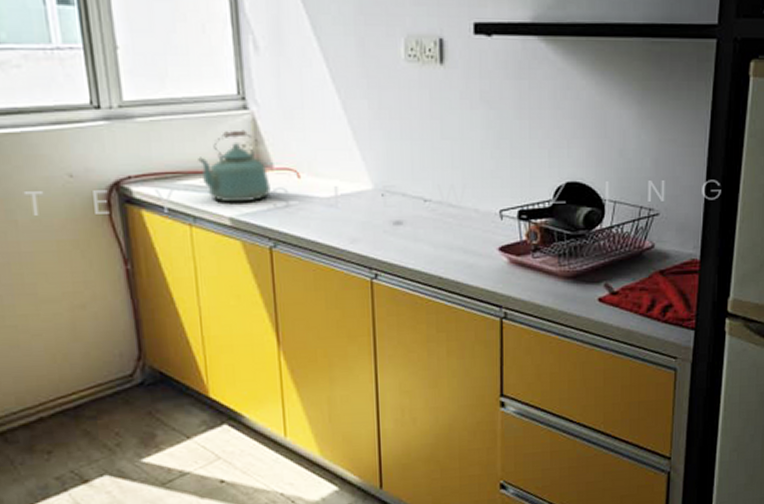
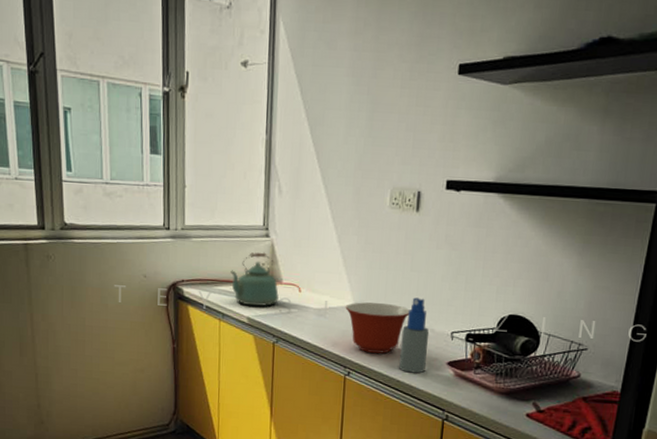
mixing bowl: none [362,182,446,247] -> present [345,302,410,354]
spray bottle: none [438,171,473,266] -> present [399,297,430,373]

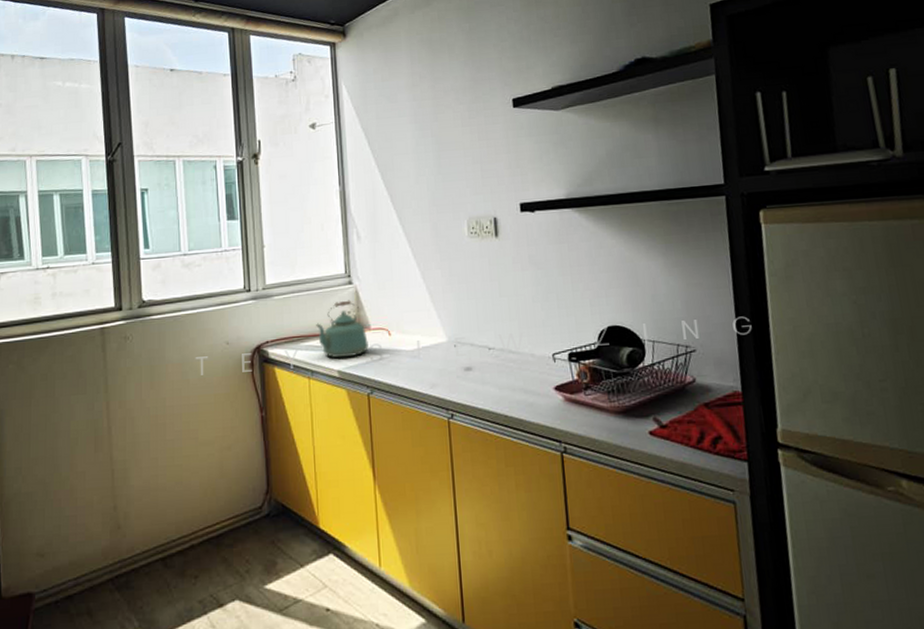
mixing bowl: present [345,302,410,354] -> none [438,333,506,390]
spray bottle: present [399,297,430,373] -> none [501,322,533,405]

